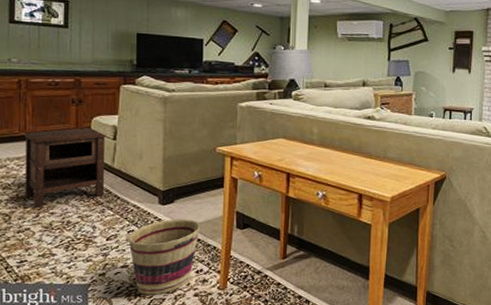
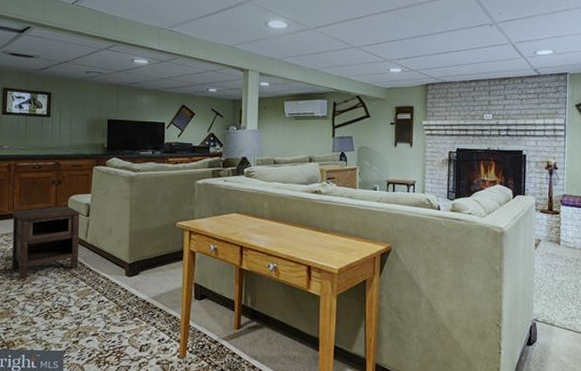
basket: present [128,219,200,295] -> none [98,290,162,362]

